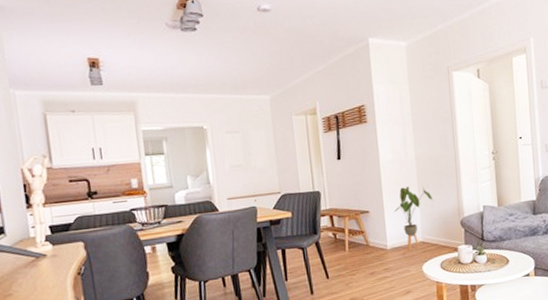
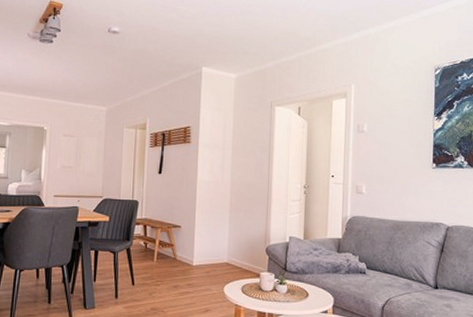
house plant: present [395,186,433,252] -> none [205,207,242,271]

